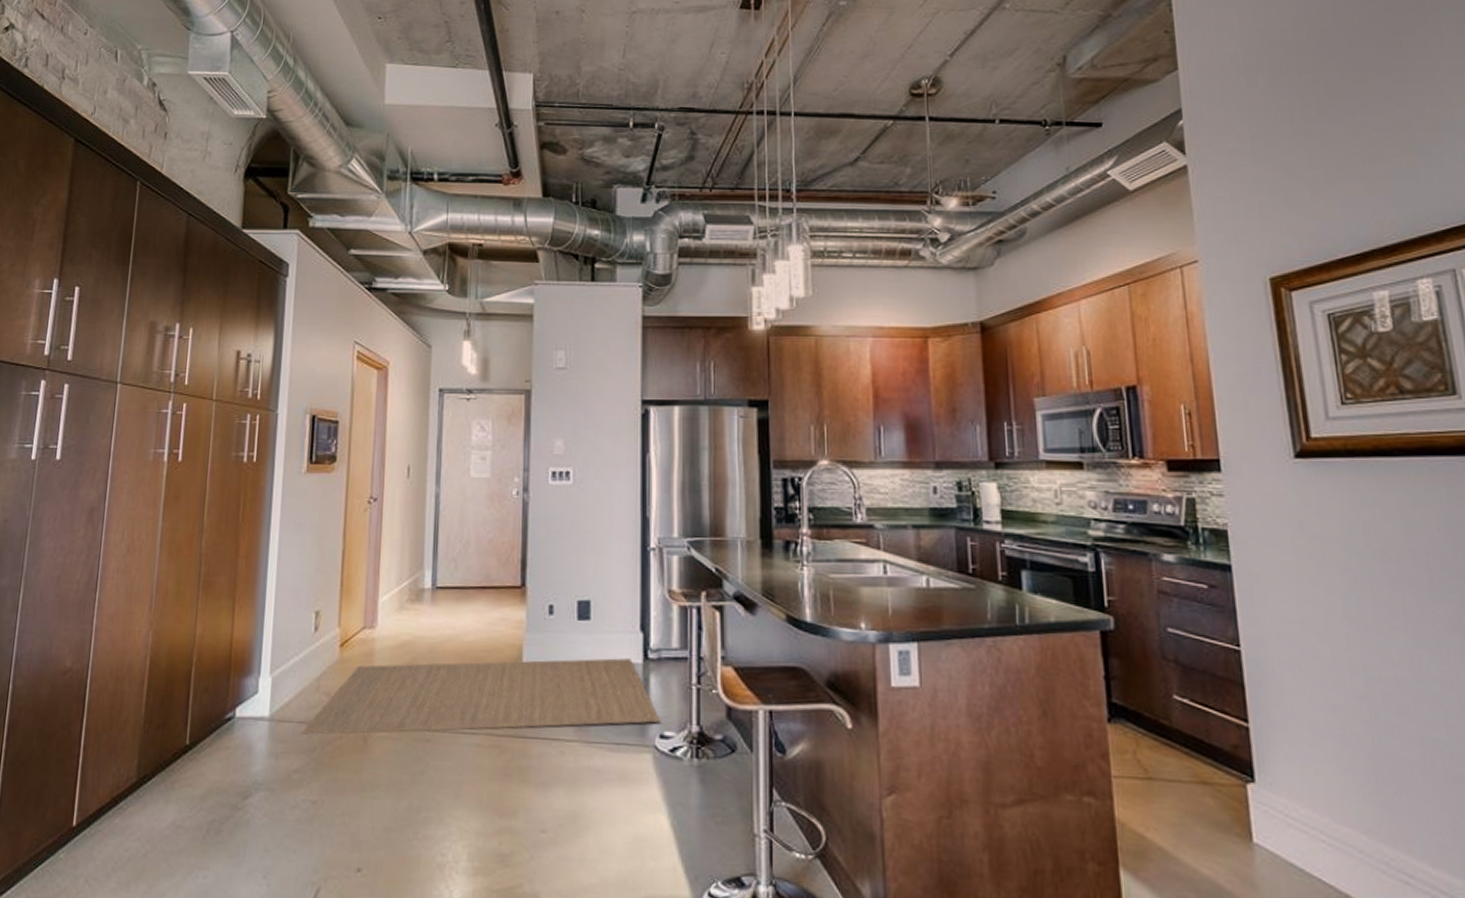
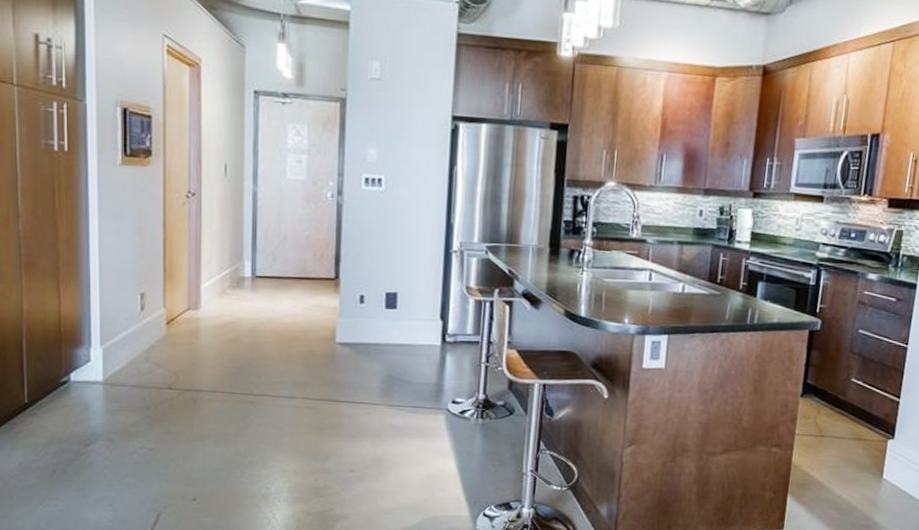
rug: present [300,658,660,735] -> none [134,340,453,397]

